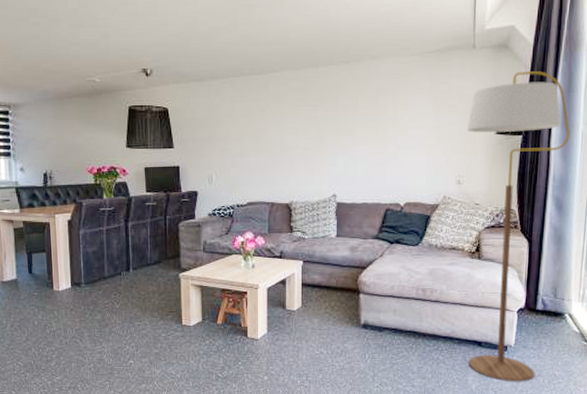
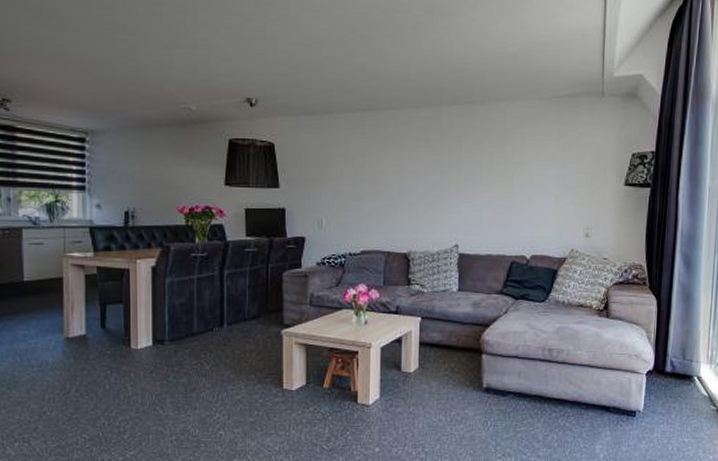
floor lamp: present [467,71,571,382] -> none [596,122,698,450]

